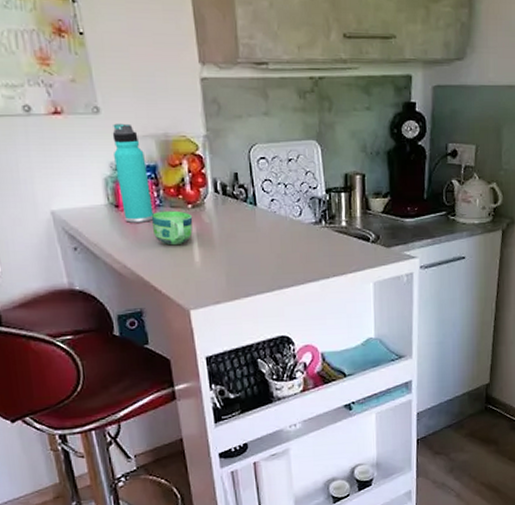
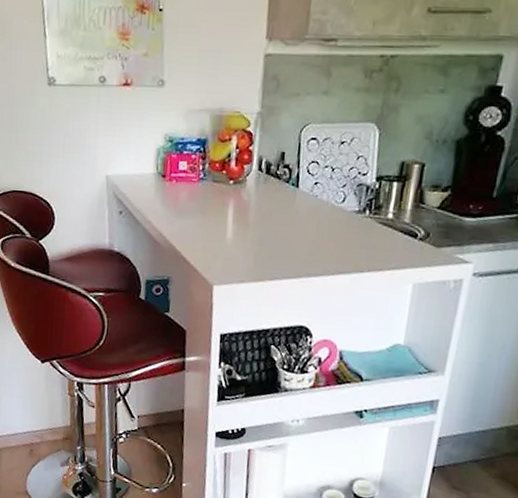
thermos bottle: present [112,123,154,223] -> none [168,96,198,194]
cup: present [151,210,193,246] -> none [192,184,233,220]

